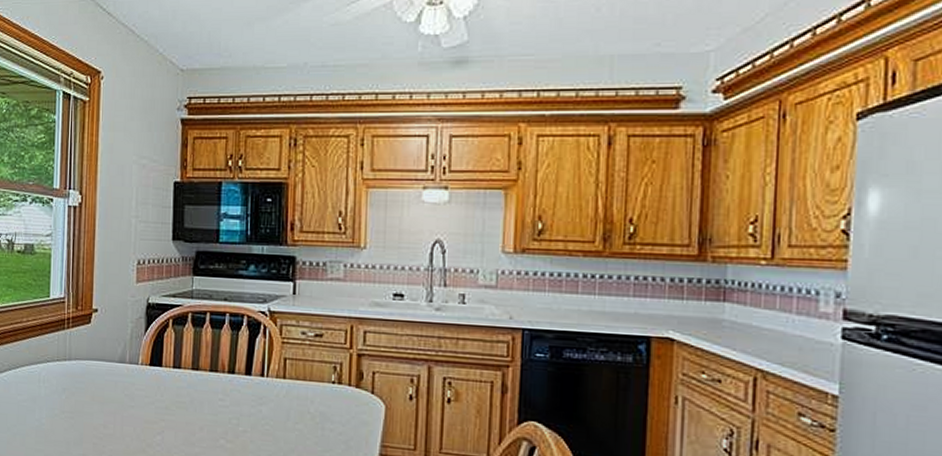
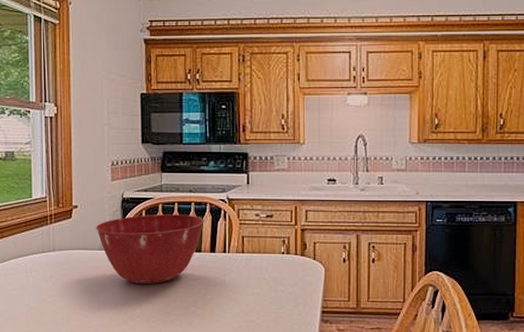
mixing bowl: none [116,324,240,408] -> present [96,214,204,285]

